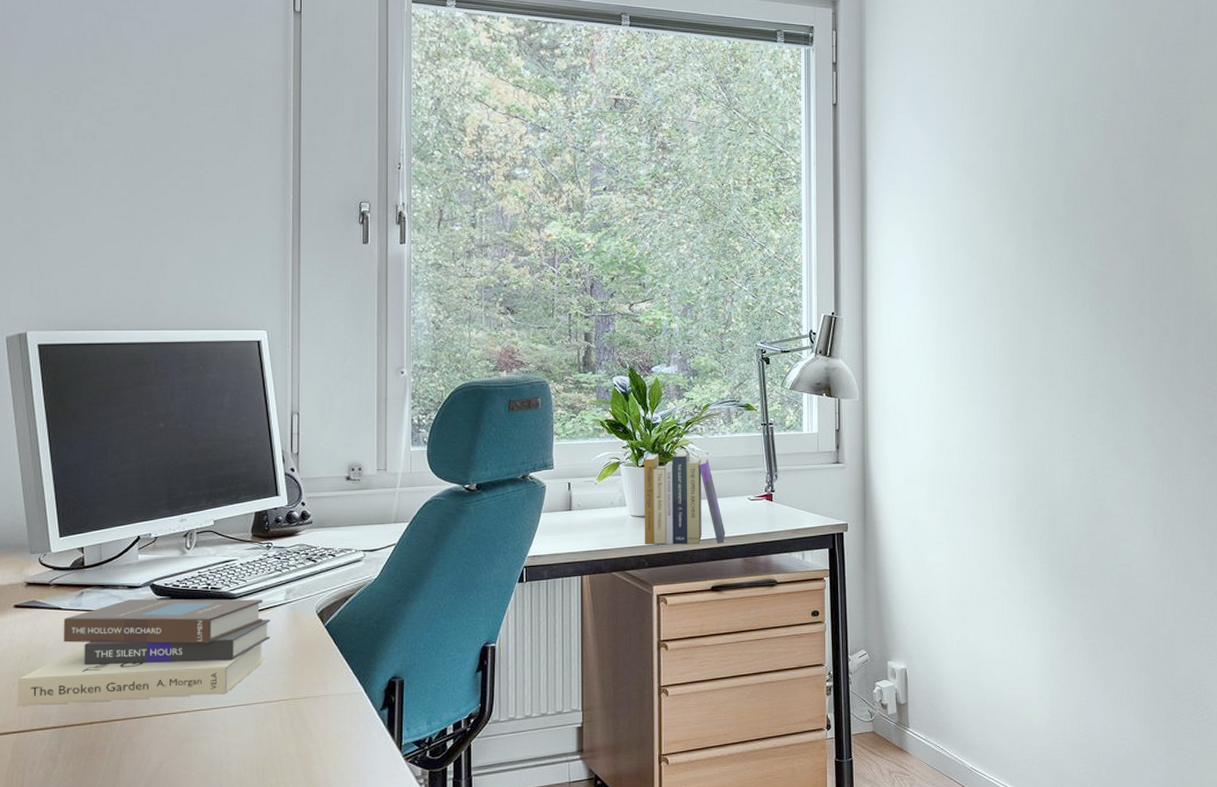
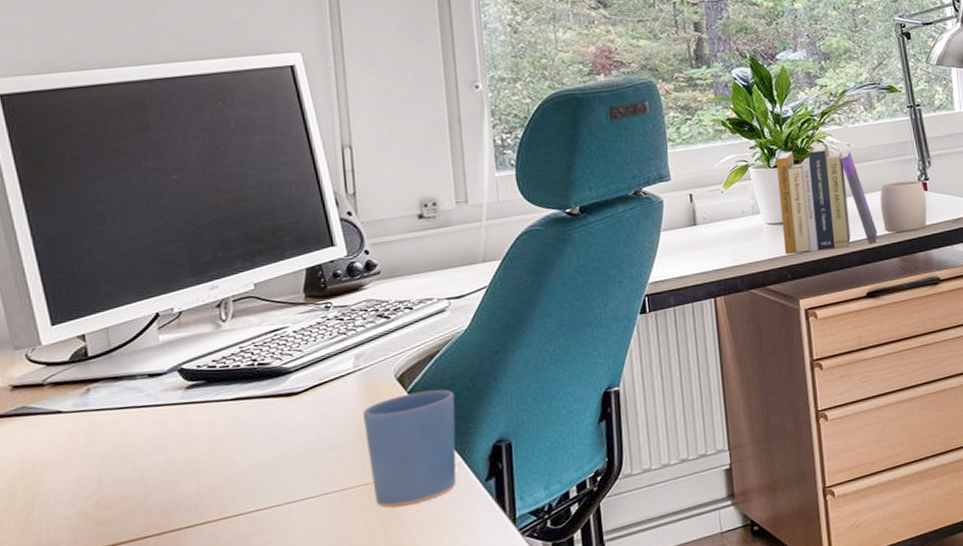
books: present [17,599,271,706] -> none [11,370,340,537]
mug: none [289,627,362,723] -> present [363,389,457,508]
mug: none [730,490,771,536] -> present [879,180,927,233]

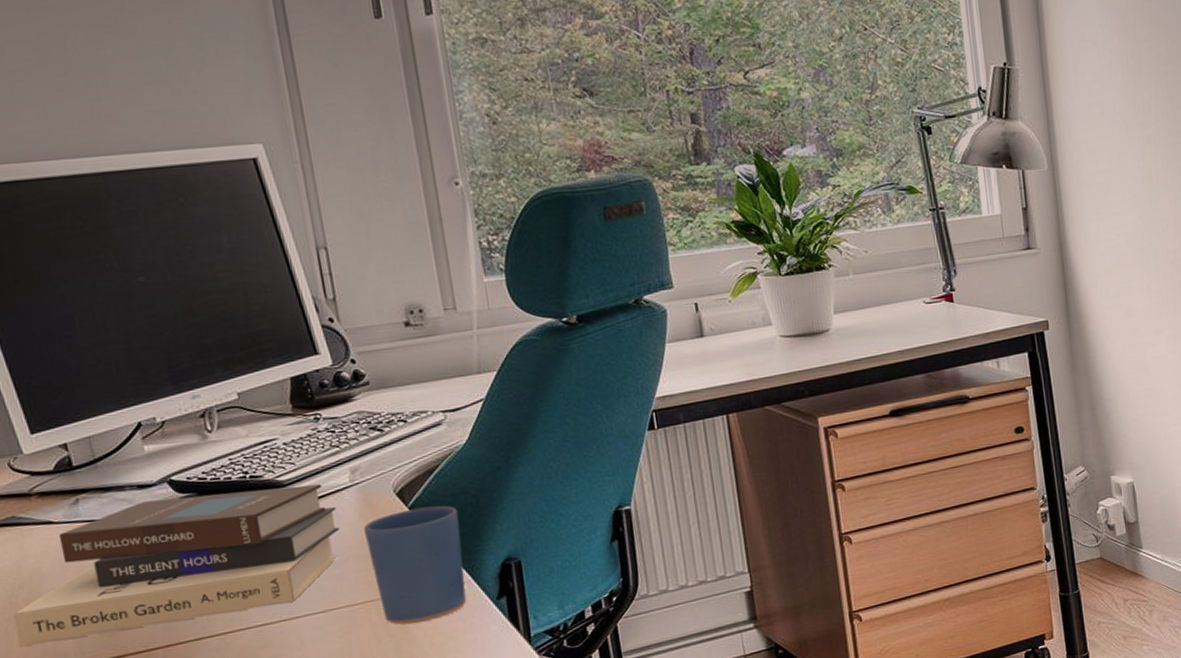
books: none [11,370,340,537] -> present [13,484,340,647]
books: present [776,146,878,255] -> none [787,252,900,370]
mug: present [879,180,927,233] -> none [901,290,954,348]

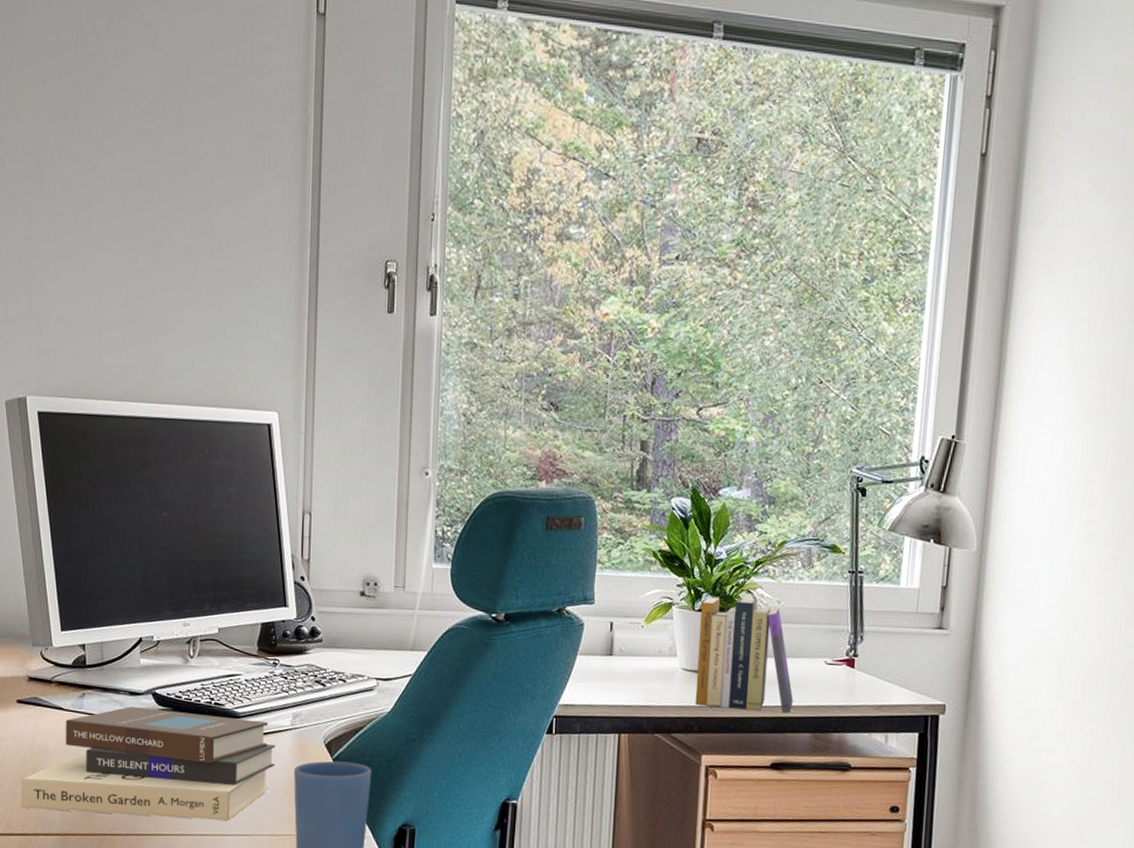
books: none [787,252,900,370] -> present [695,596,794,713]

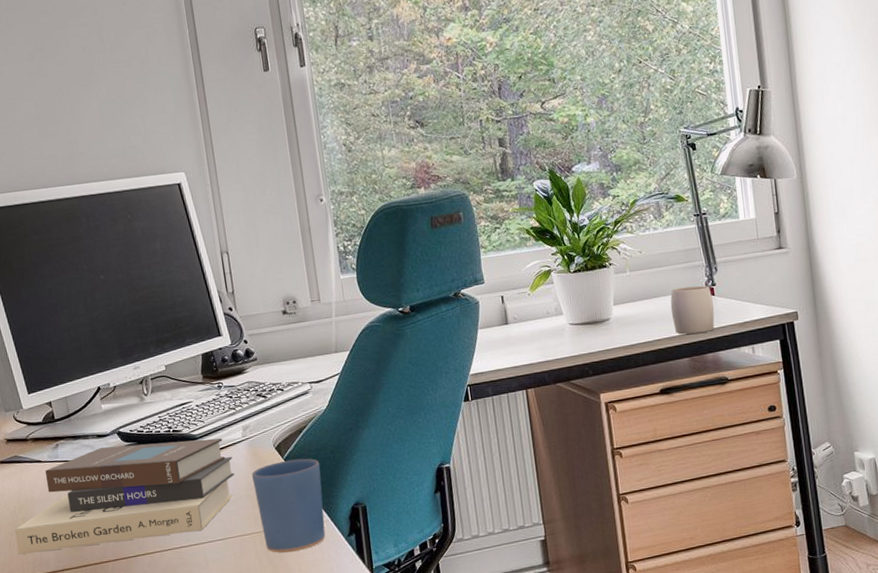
books: present [695,596,794,713] -> none [575,252,669,353]
mug: none [800,651,852,709] -> present [670,285,715,335]

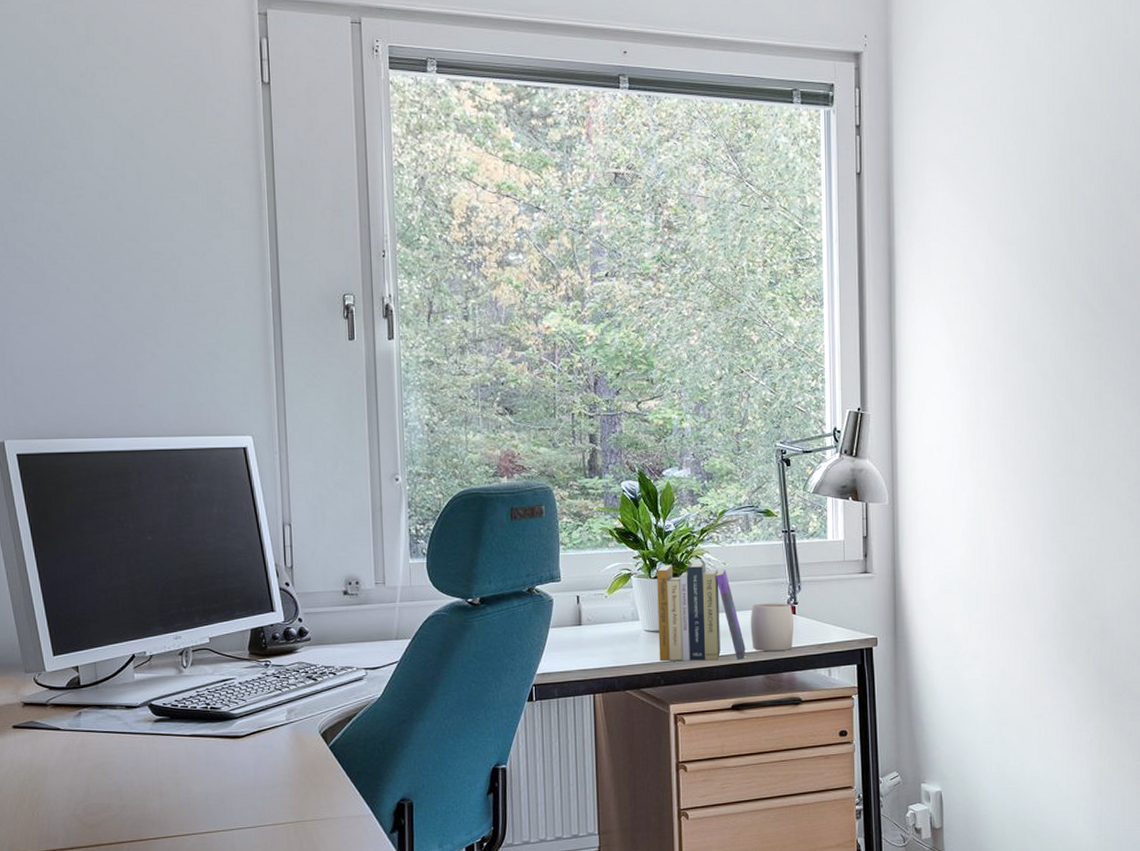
books: present [15,438,235,554] -> none [22,719,274,828]
mug: present [252,458,326,553] -> none [293,748,368,846]
books: none [575,252,669,353] -> present [657,562,746,662]

